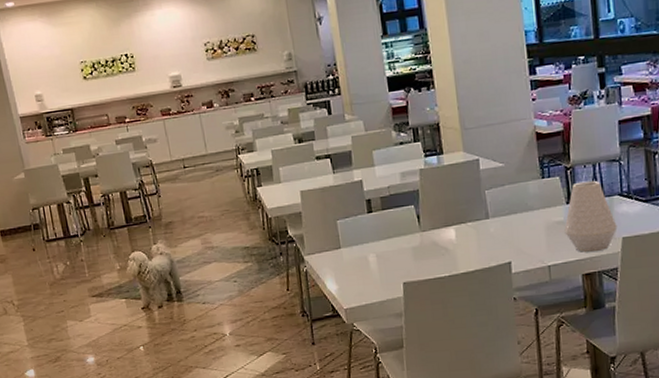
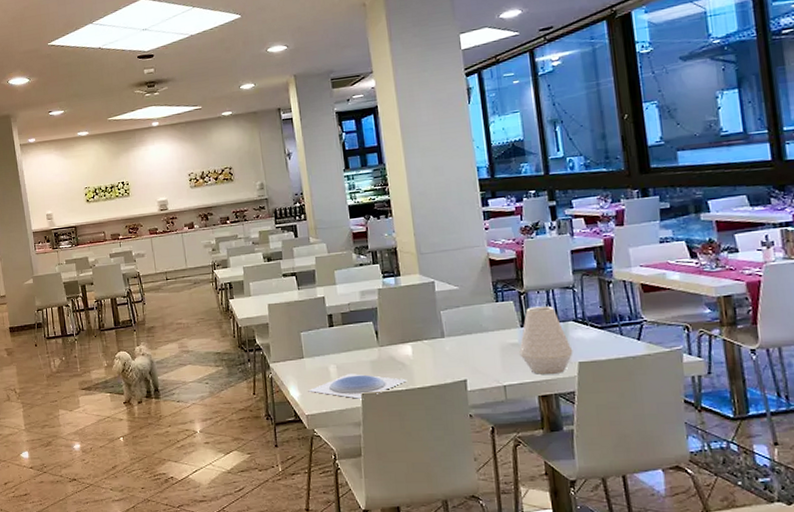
plate: none [346,262,449,289] -> present [308,374,406,400]

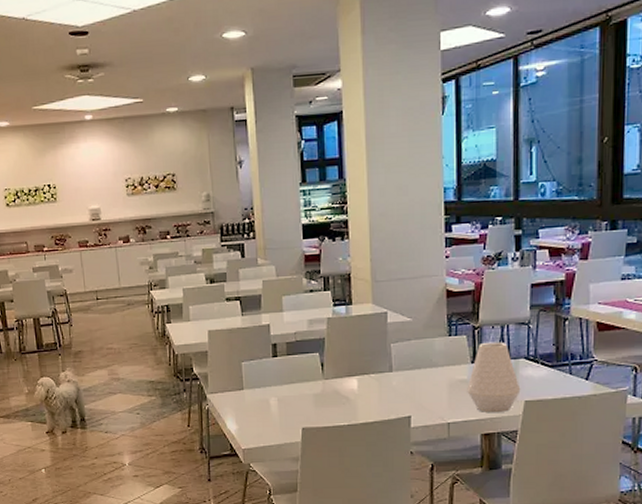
plate: present [308,374,406,400] -> none [246,407,349,435]

